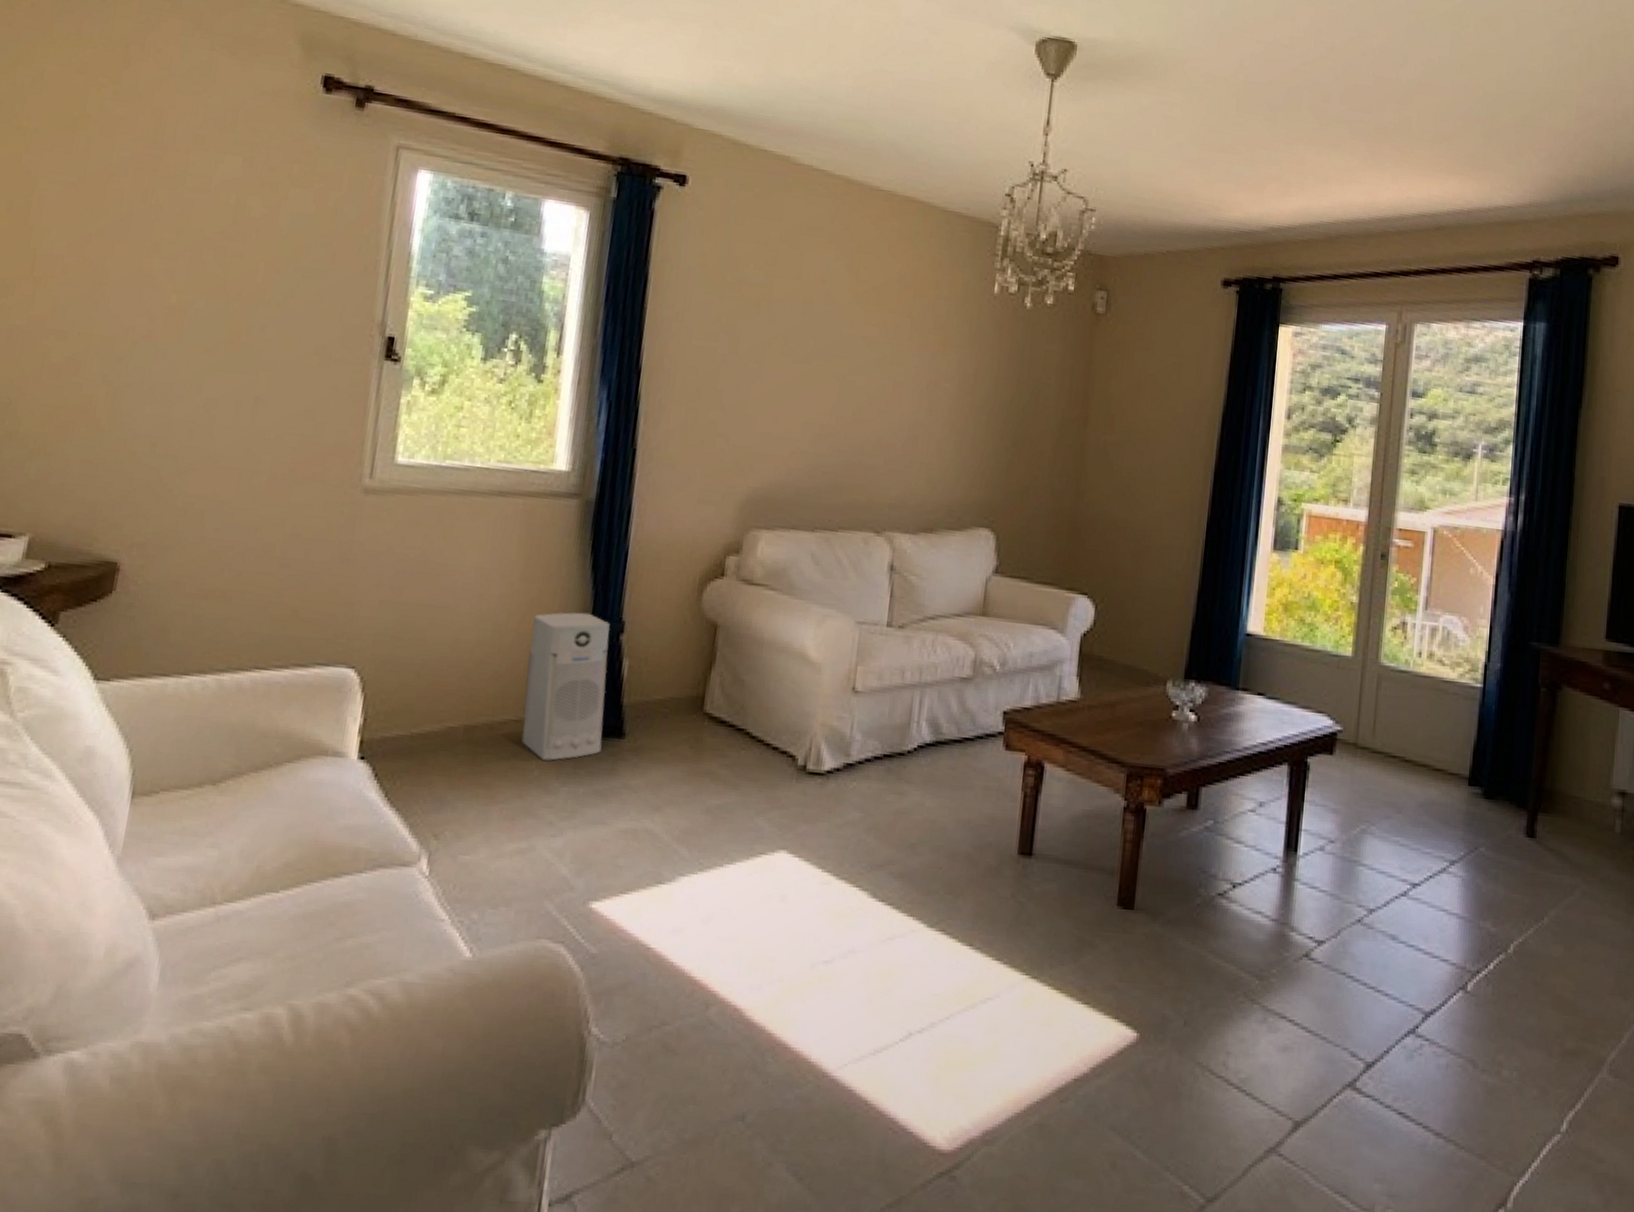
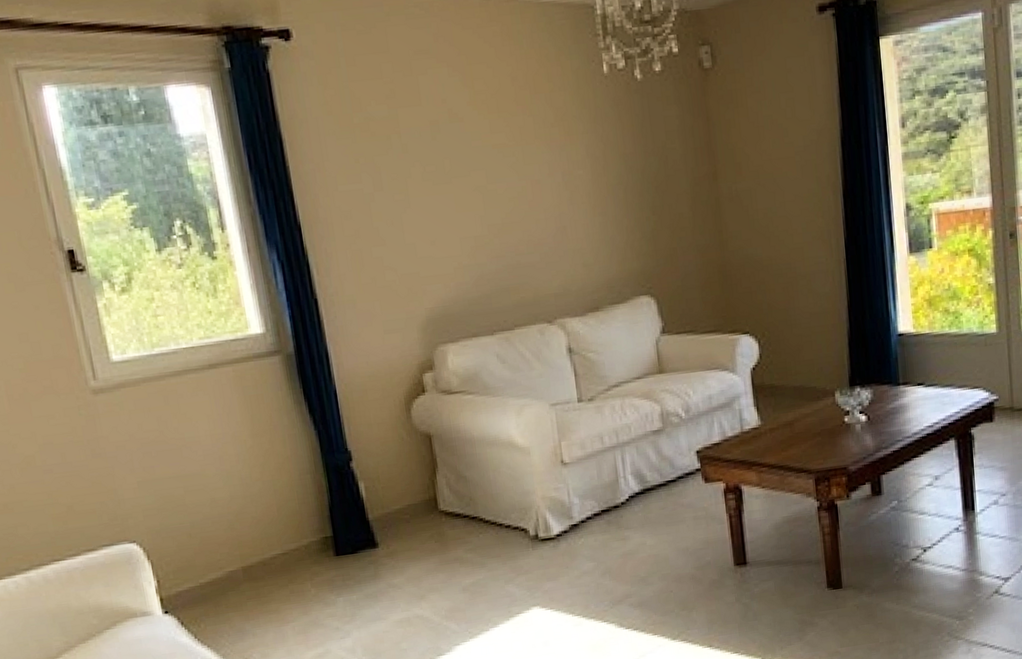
air purifier: present [521,612,610,761] -> none [272,451,362,580]

